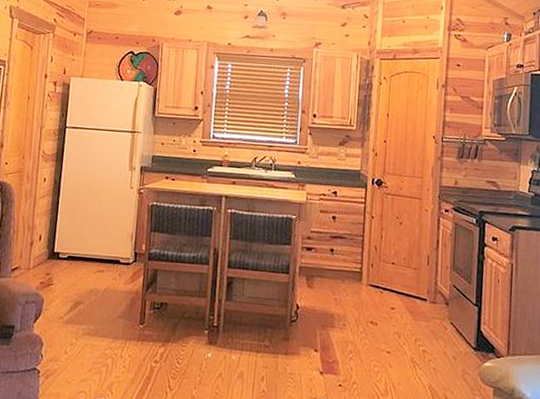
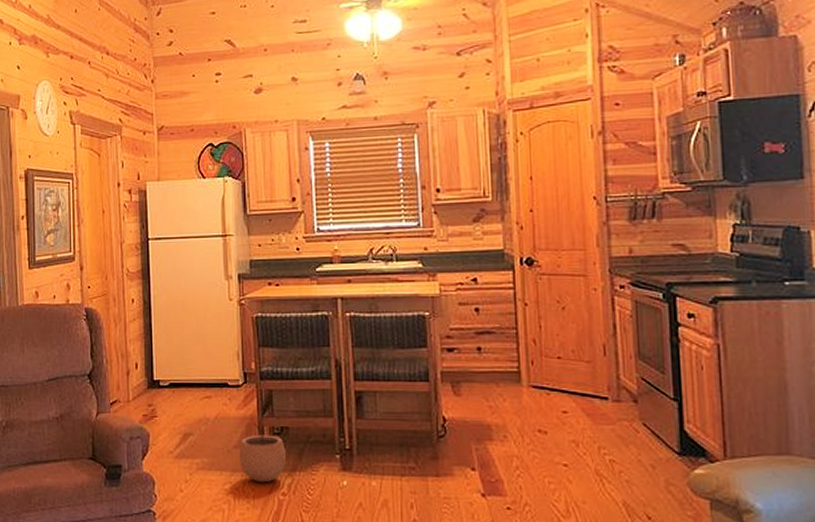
plant pot: none [121,299,163,351] -> present [239,424,287,483]

